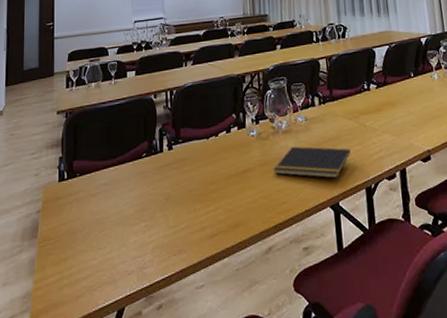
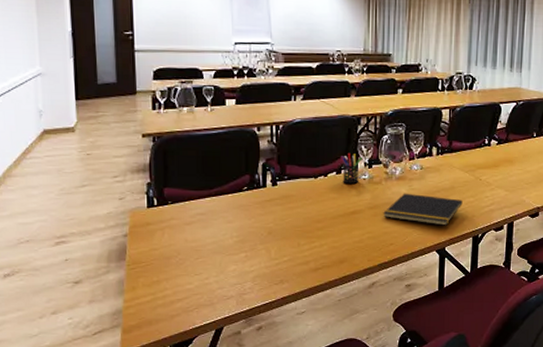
pen holder: none [229,110,249,142] -> present [340,152,362,184]

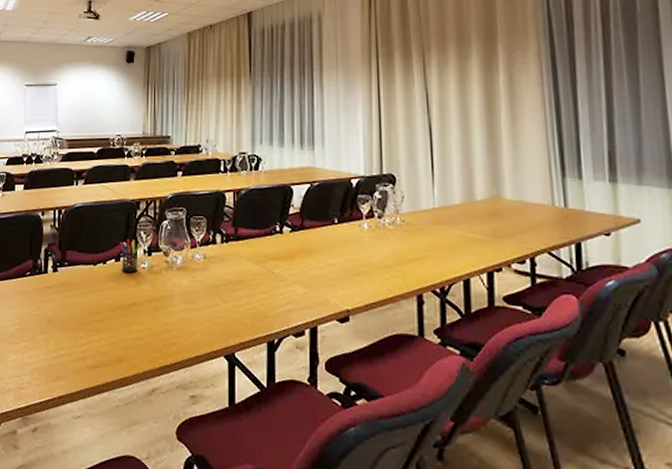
notepad: present [383,193,463,226] -> none [164,285,253,326]

